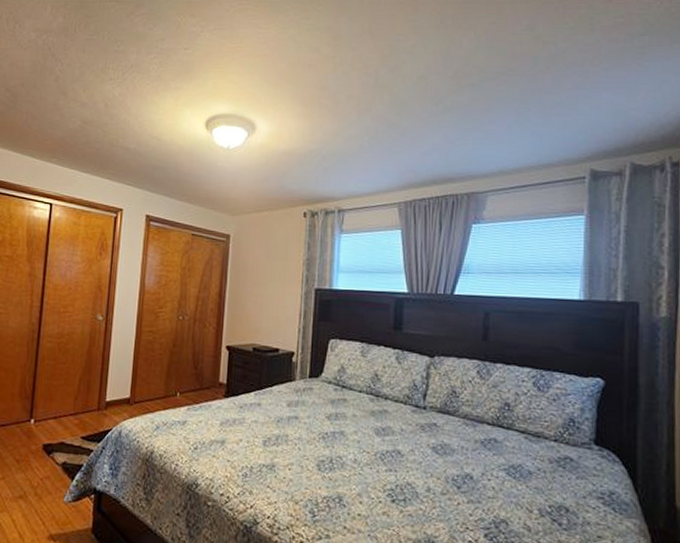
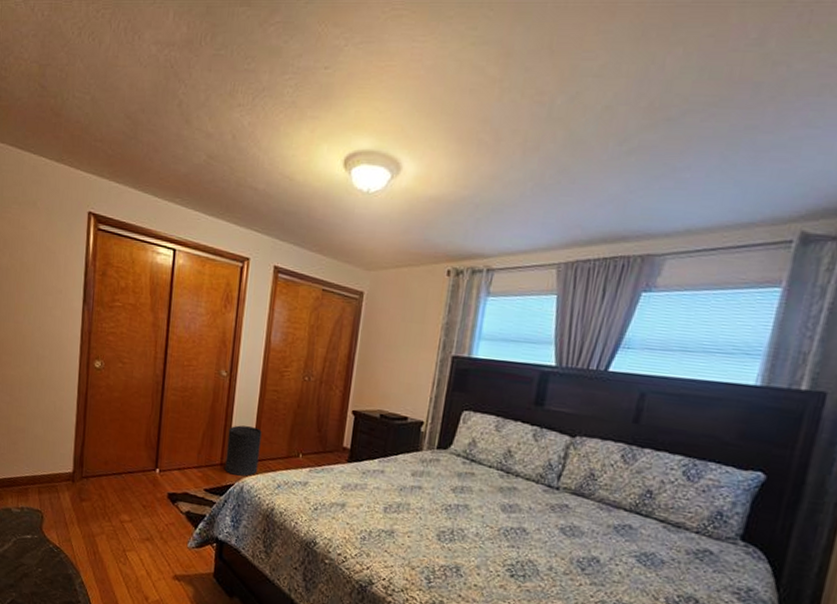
trash can: none [102,368,139,420] -> present [225,425,262,477]

